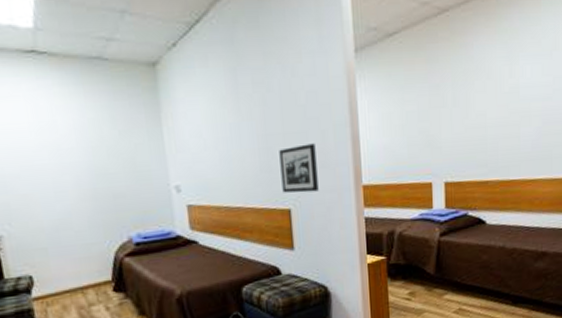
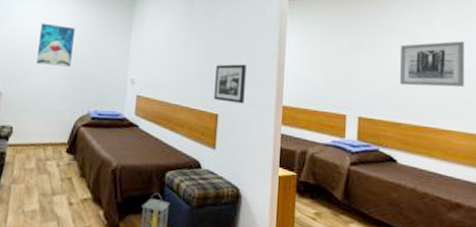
wall art: none [29,130,89,189] -> present [37,23,75,67]
wall art: none [485,77,550,138] -> present [400,41,465,88]

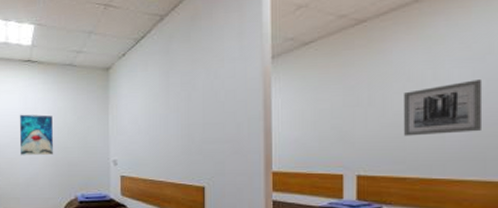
picture frame: present [214,64,247,104] -> none [199,133,231,174]

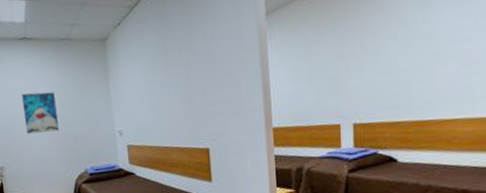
wall art: present [404,79,483,136] -> none [396,19,471,82]

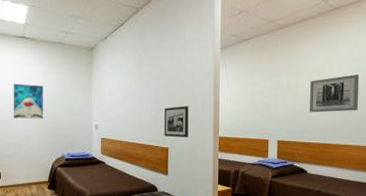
picture frame: none [199,94,233,135] -> present [164,106,189,138]
wall art: none [396,19,471,82] -> present [310,74,360,113]

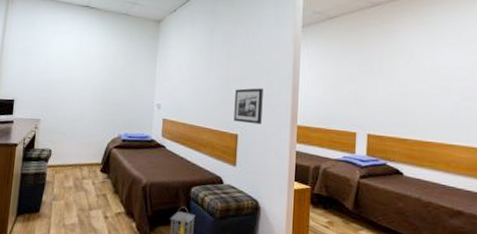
wall art: present [13,83,43,119] -> none [71,54,105,94]
wall art: present [310,74,360,113] -> none [407,62,468,105]

